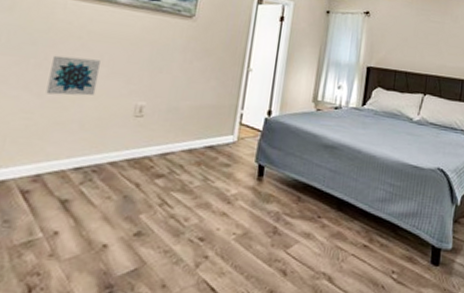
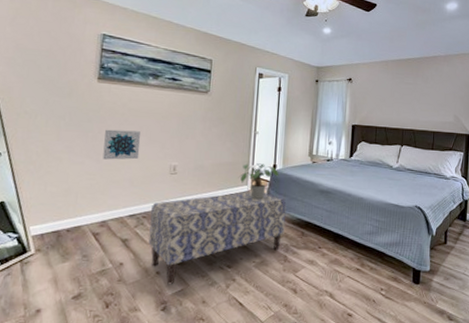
bench: none [96,142,281,263] -> present [148,191,287,285]
potted plant: none [222,108,275,154] -> present [238,163,279,200]

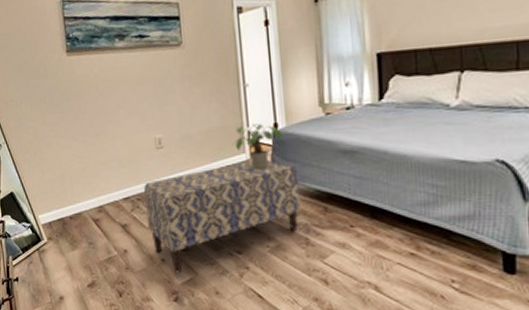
wall art: present [103,129,141,160] -> none [84,104,122,140]

